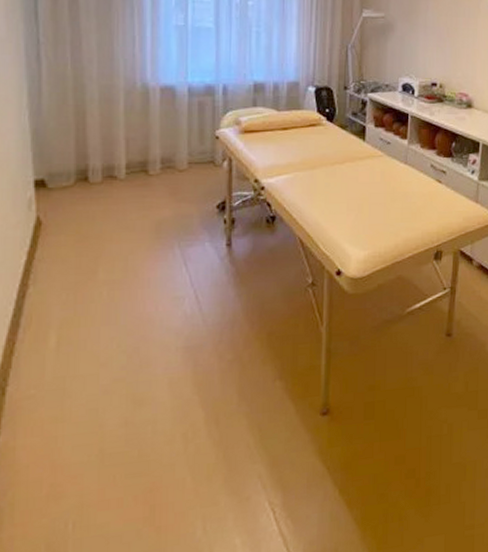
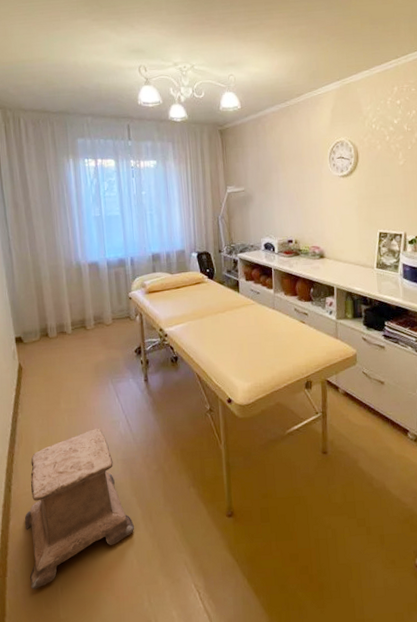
stool: none [23,306,193,529] -> present [25,428,135,590]

